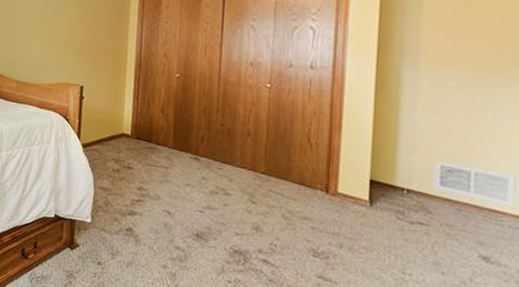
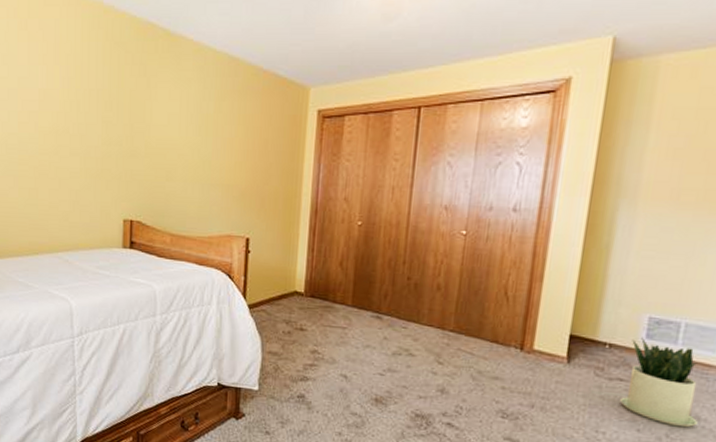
planter: none [423,185,499,273] -> present [620,338,699,428]

